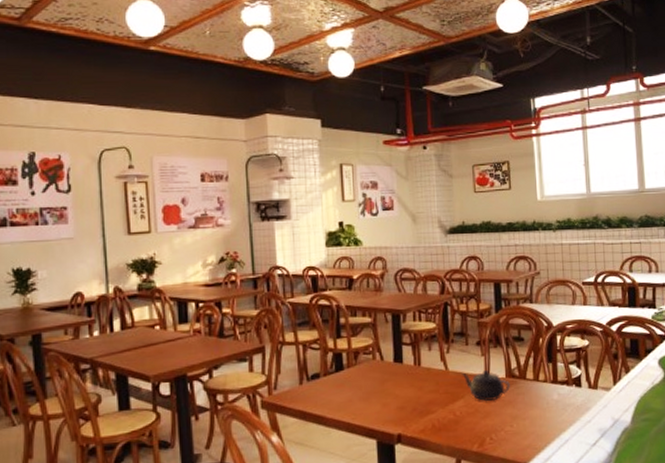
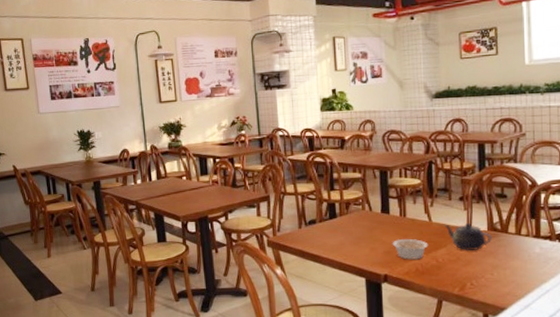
legume: none [406,390,445,415] -> present [392,238,428,260]

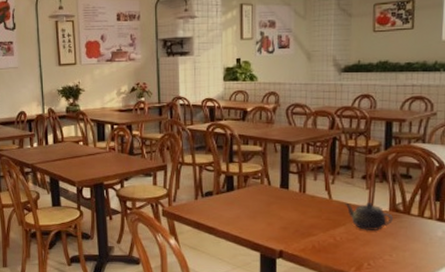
legume: present [392,238,428,260] -> none [289,215,327,237]

